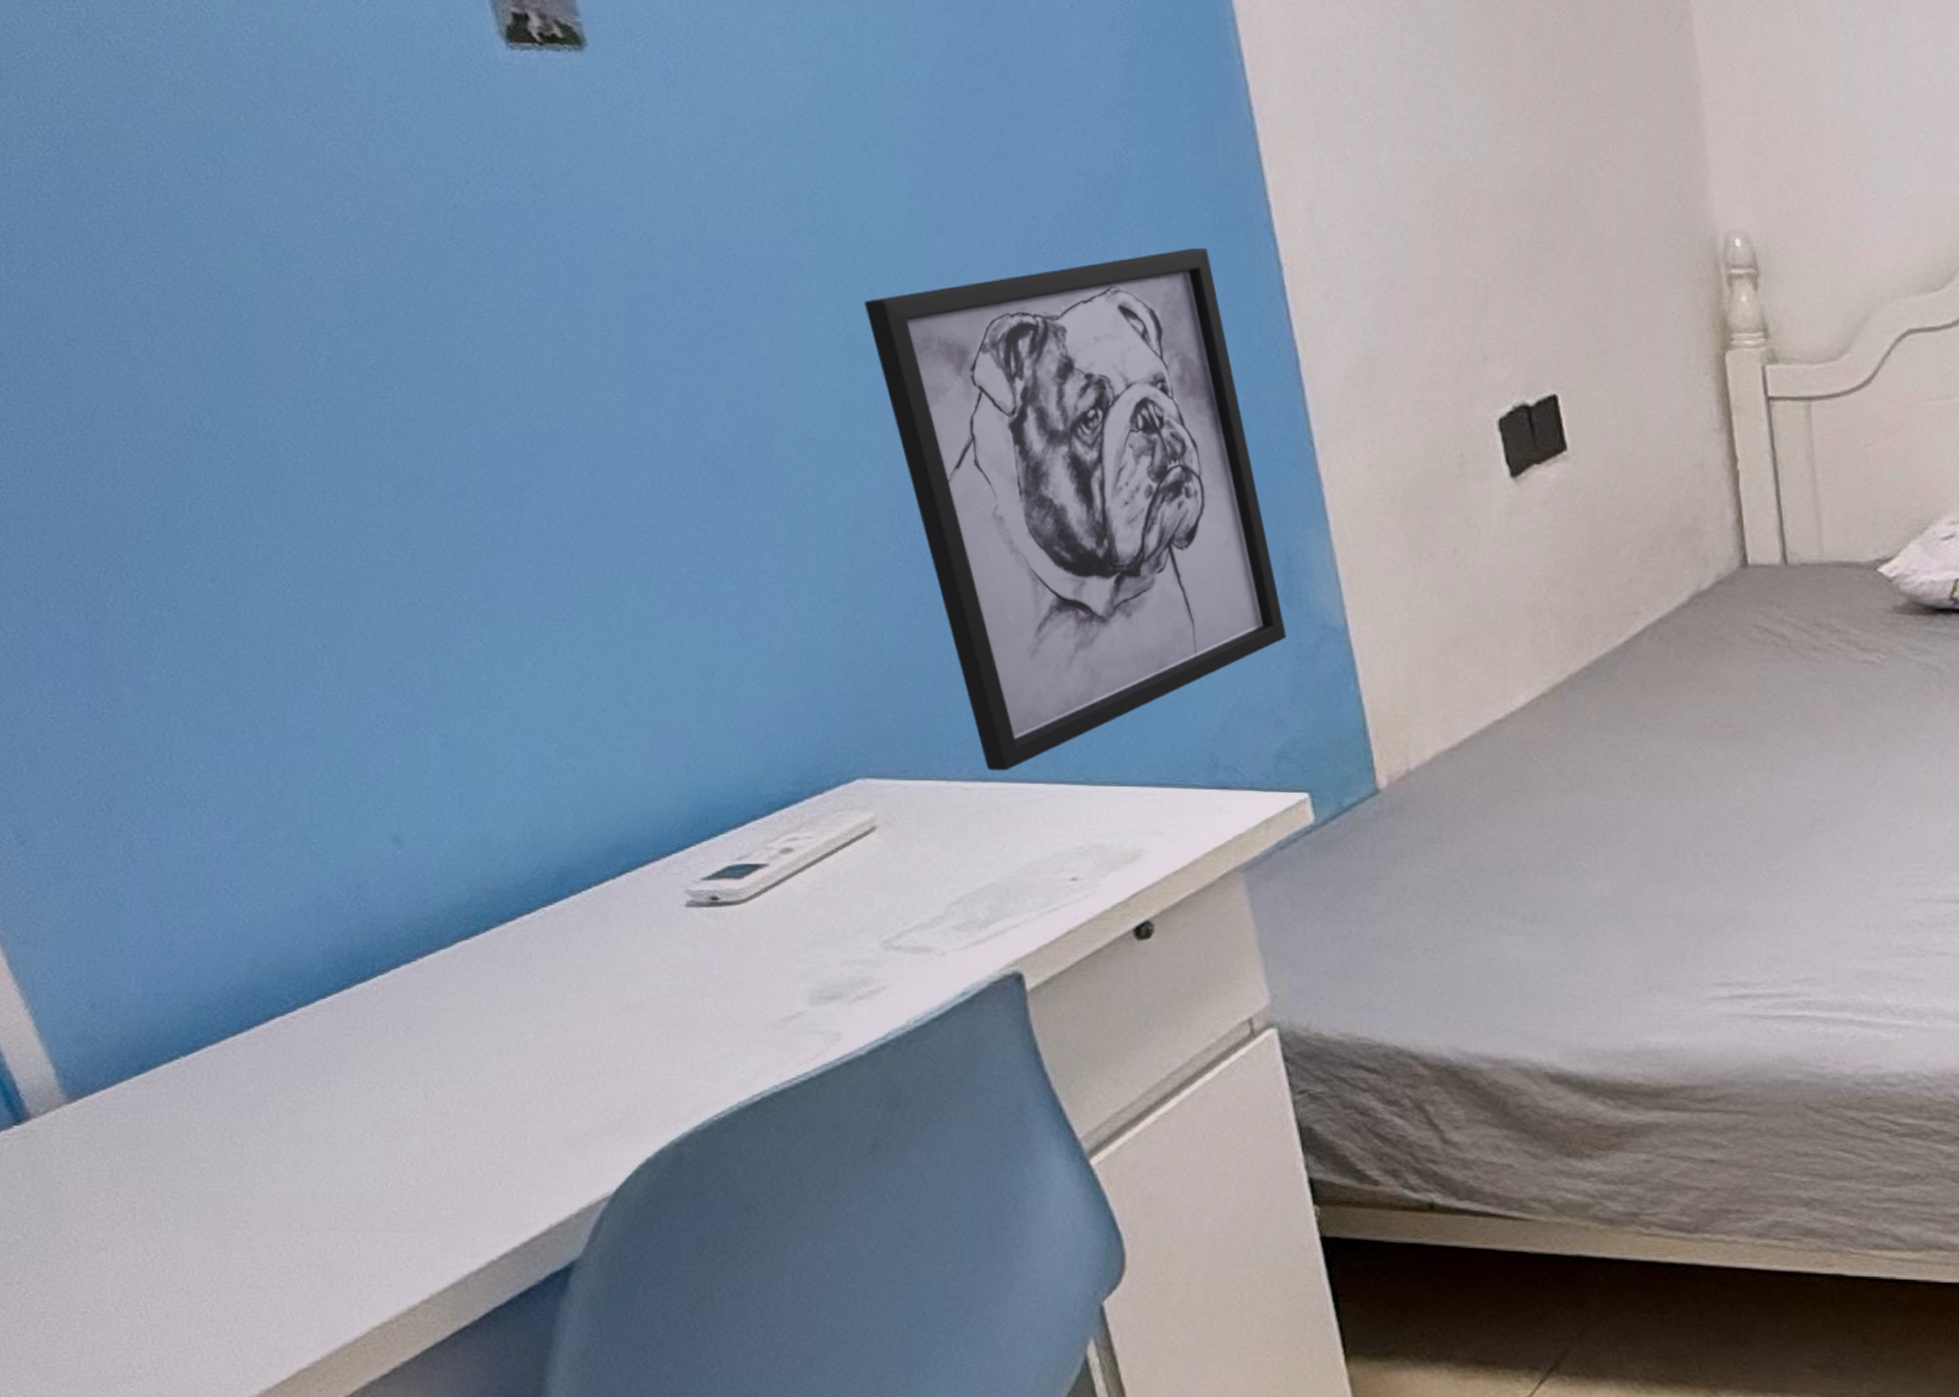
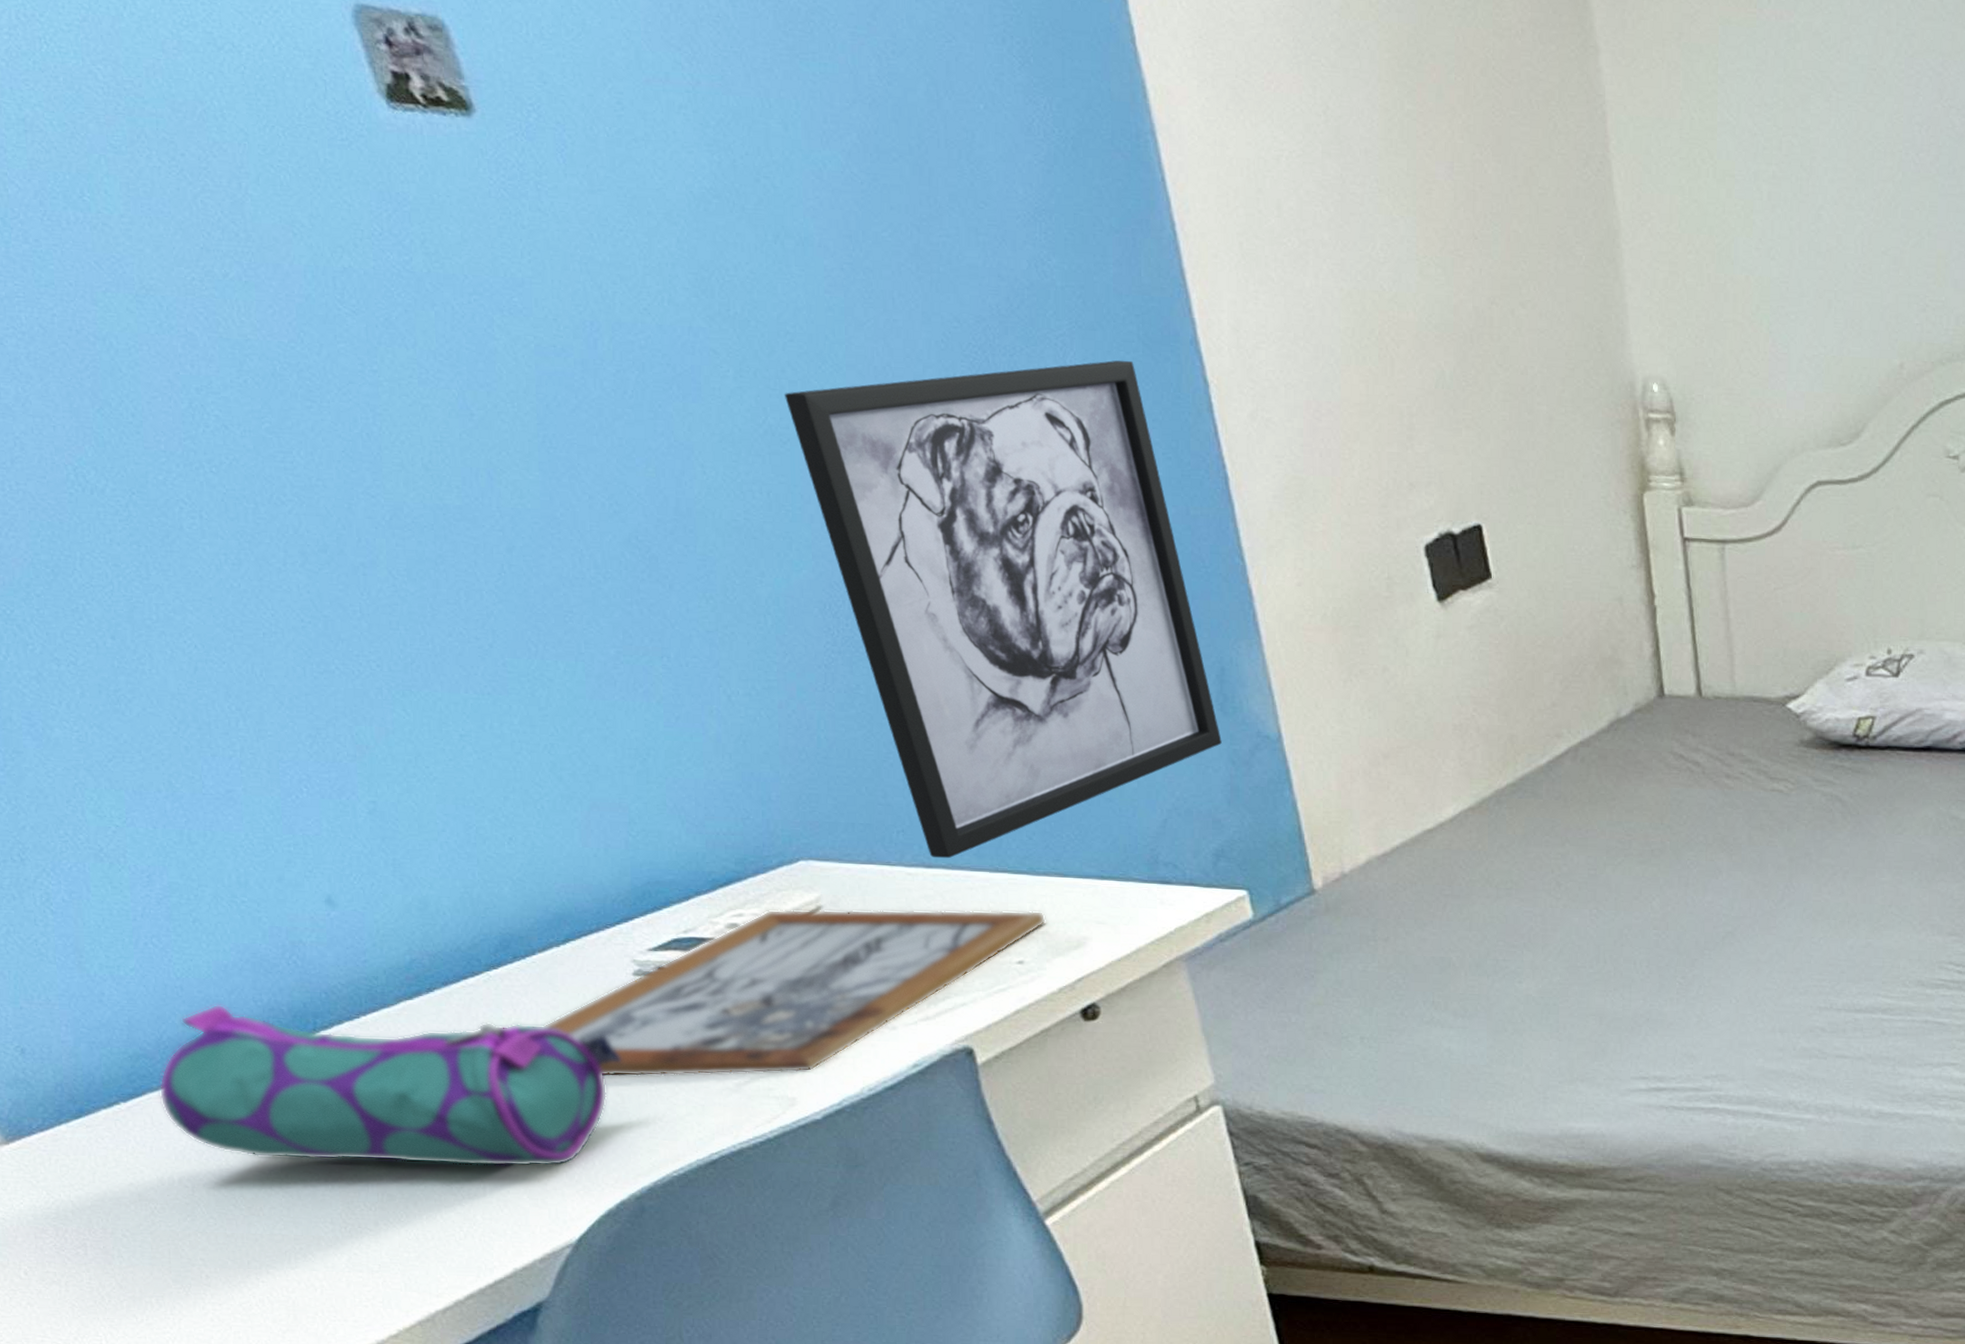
pencil case: none [218,950,669,1115] -> present [158,1004,622,1167]
picture frame: none [593,823,1103,1015] -> present [542,909,1047,1077]

